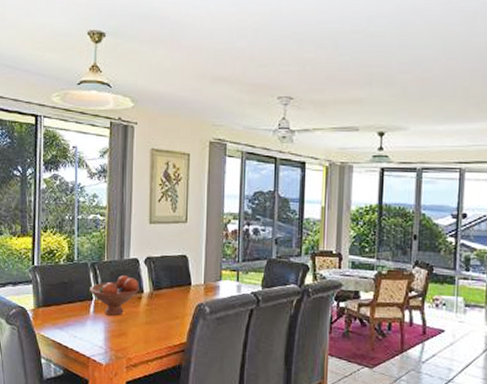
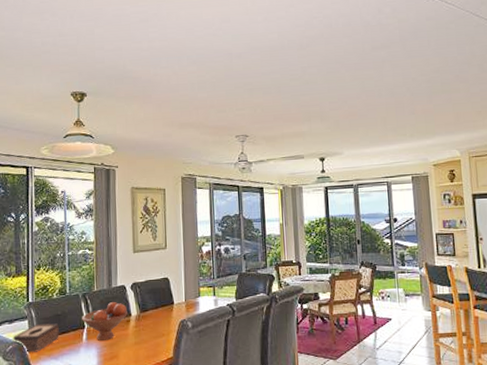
tissue box: none [16,290,65,319] -> present [13,323,59,353]

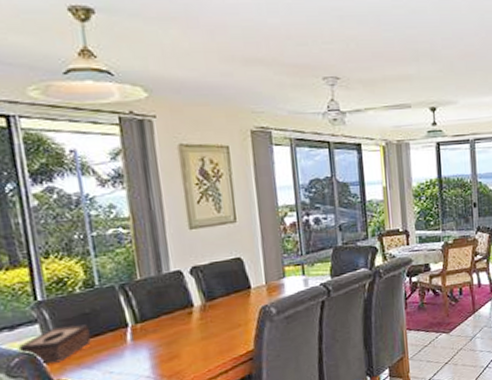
fruit bowl: present [82,301,129,341] -> none [122,290,190,340]

